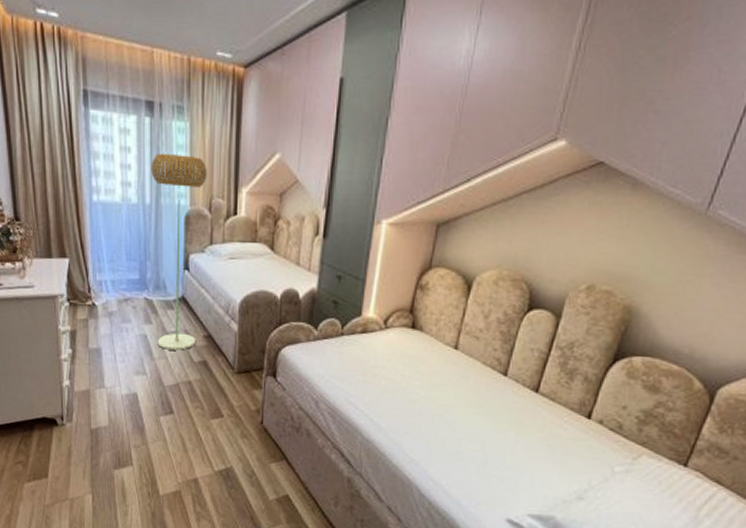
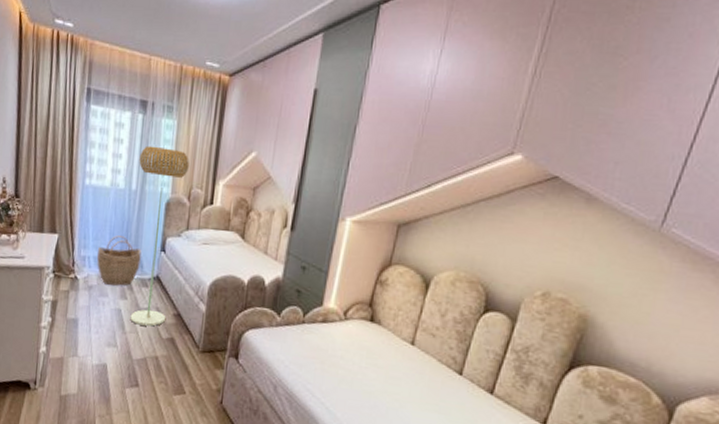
woven basket: none [115,256,163,310] -> present [97,235,142,286]

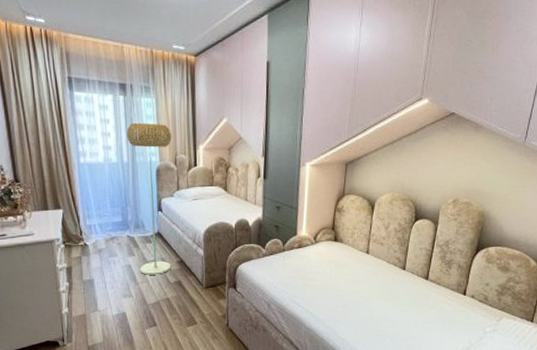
woven basket: present [97,235,142,286] -> none [102,203,142,246]

